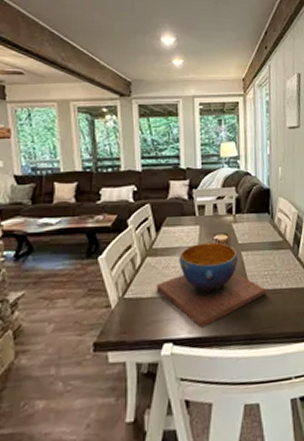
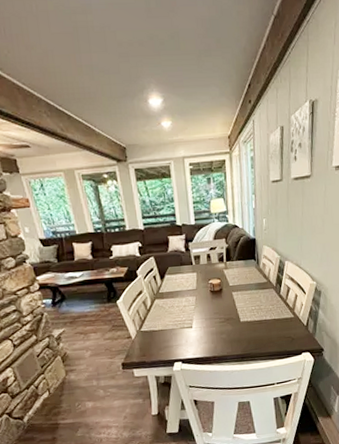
decorative bowl: present [156,242,266,327] -> none [165,285,254,350]

